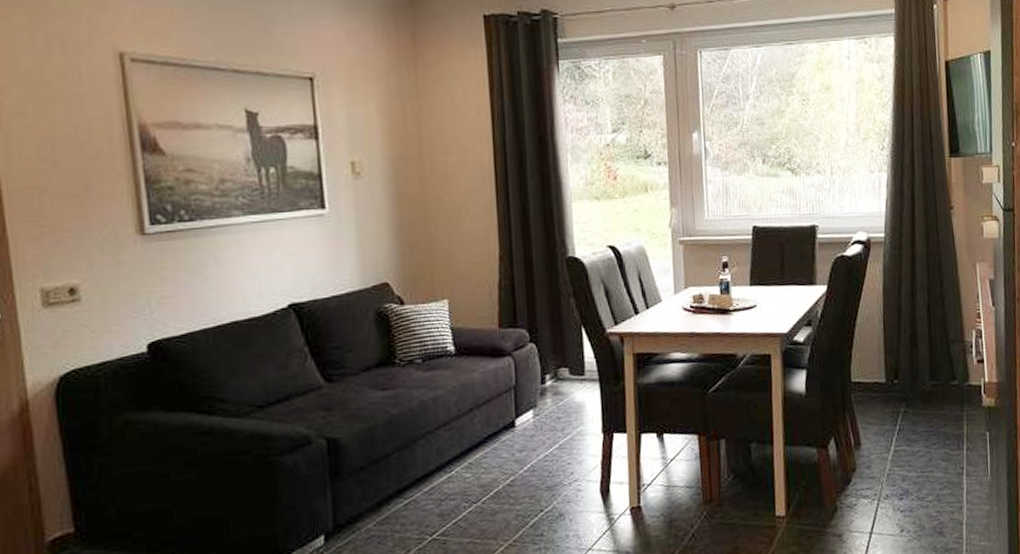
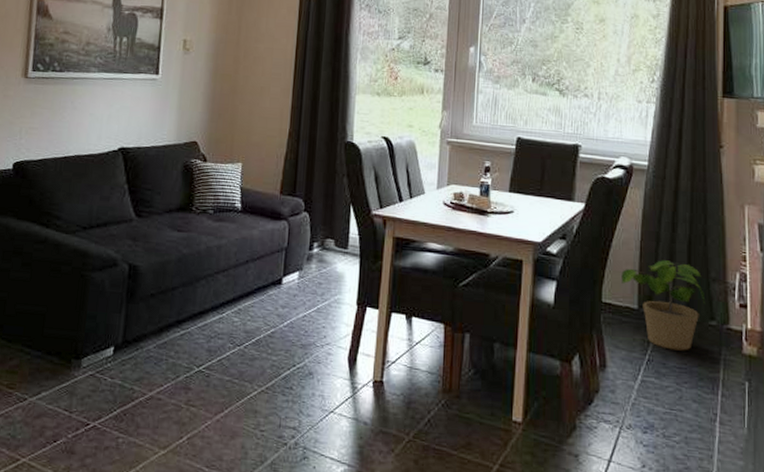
potted plant: none [868,329,946,416] -> present [621,260,704,351]

